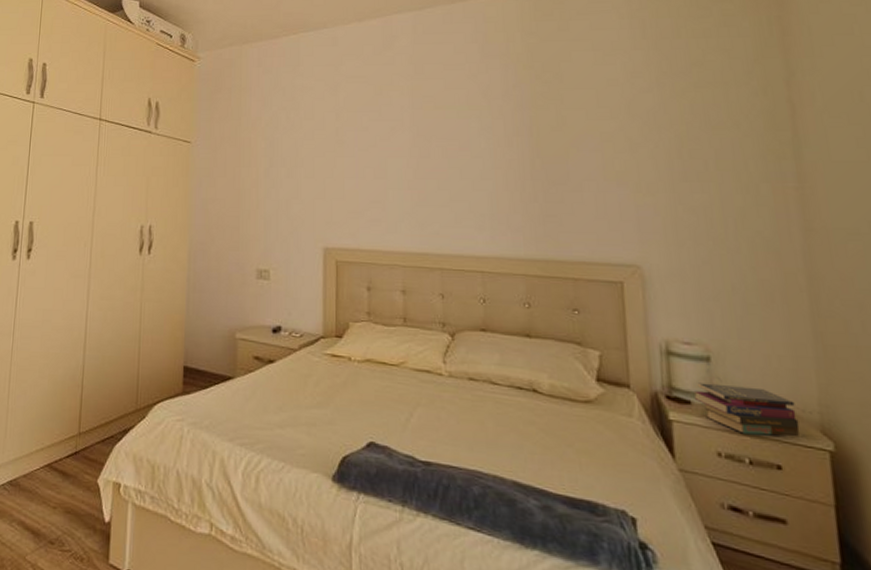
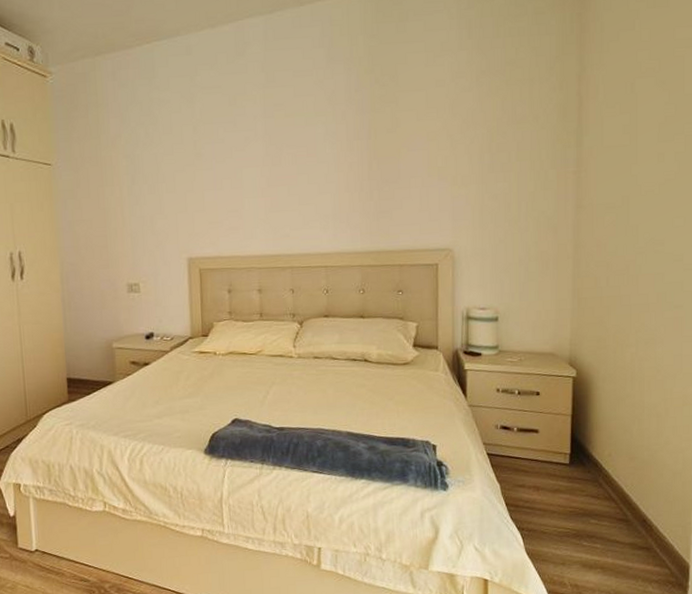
books: present [694,382,800,437] -> none [485,337,555,373]

